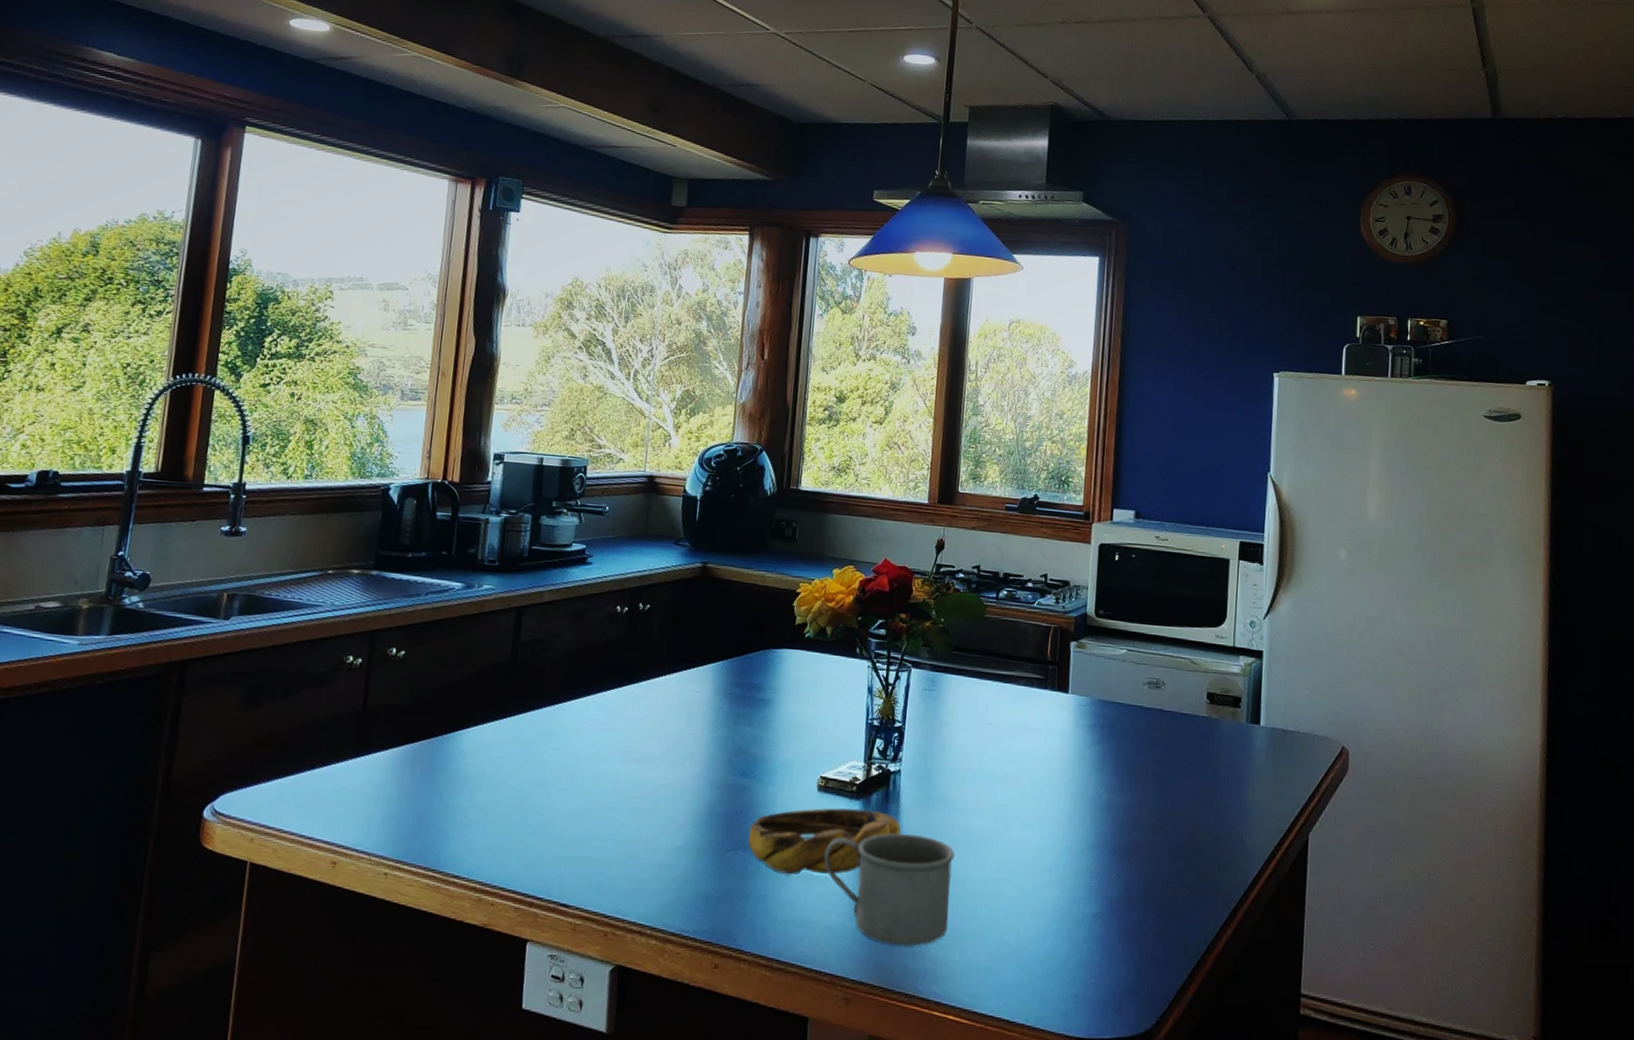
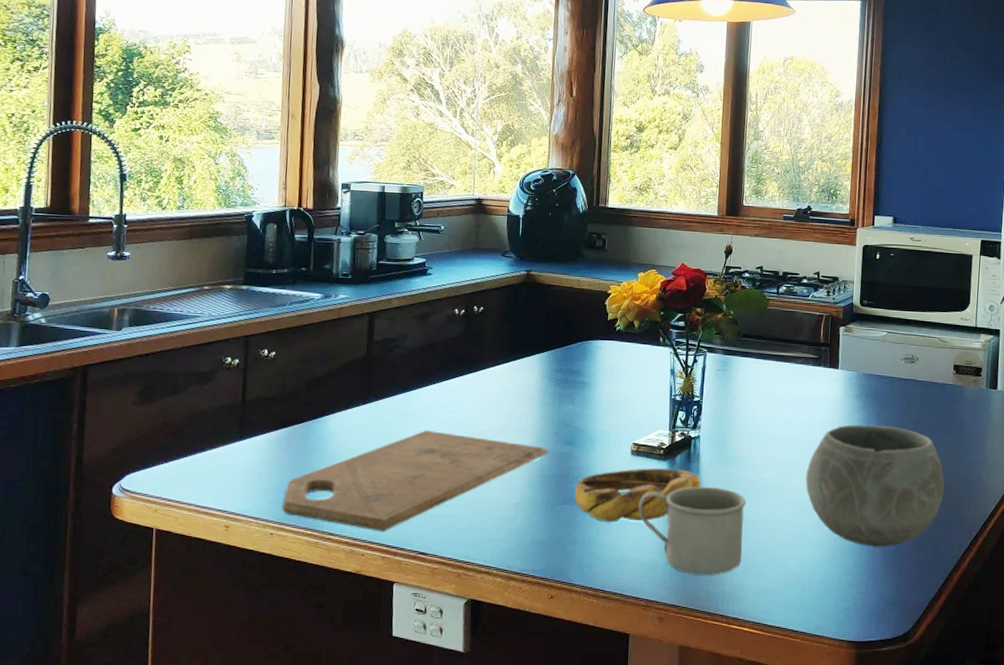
cutting board: none [399,752,722,876] -> present [281,430,551,531]
bowl: none [1026,762,1196,919] -> present [805,424,945,548]

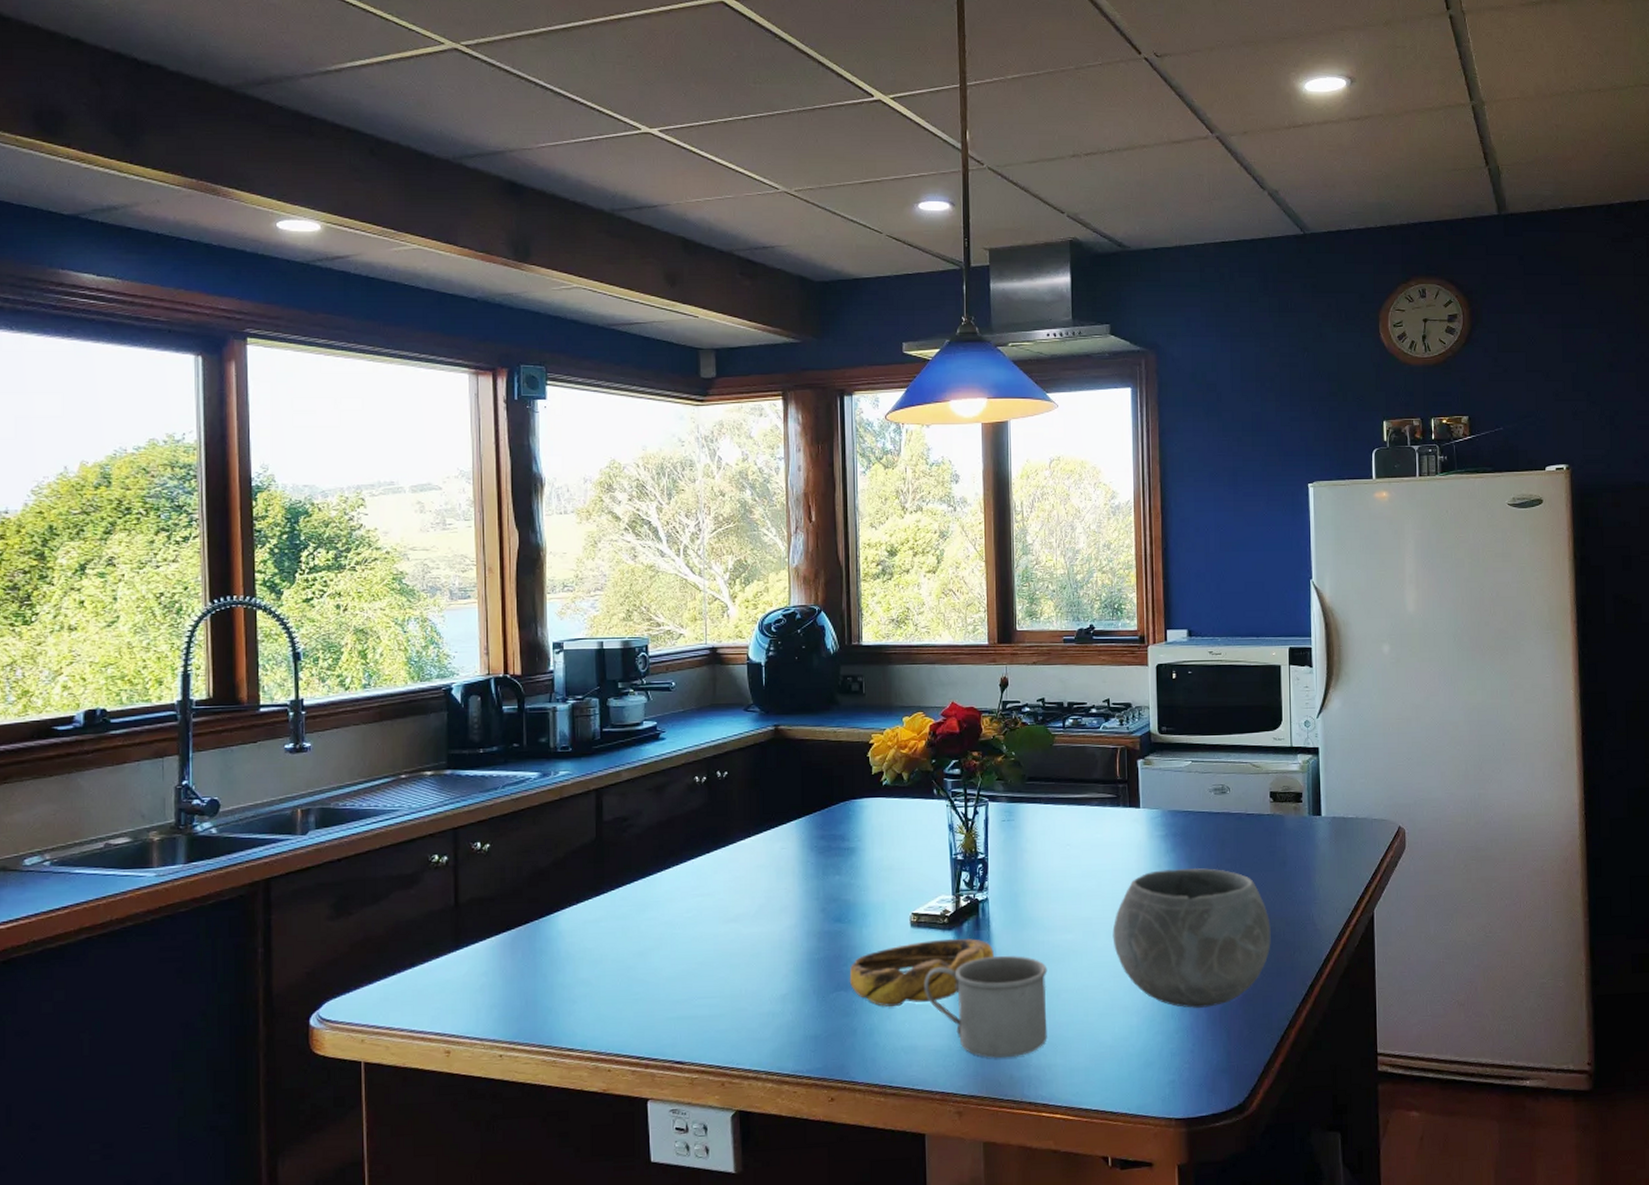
cutting board: present [281,430,551,531] -> none [510,919,818,1041]

